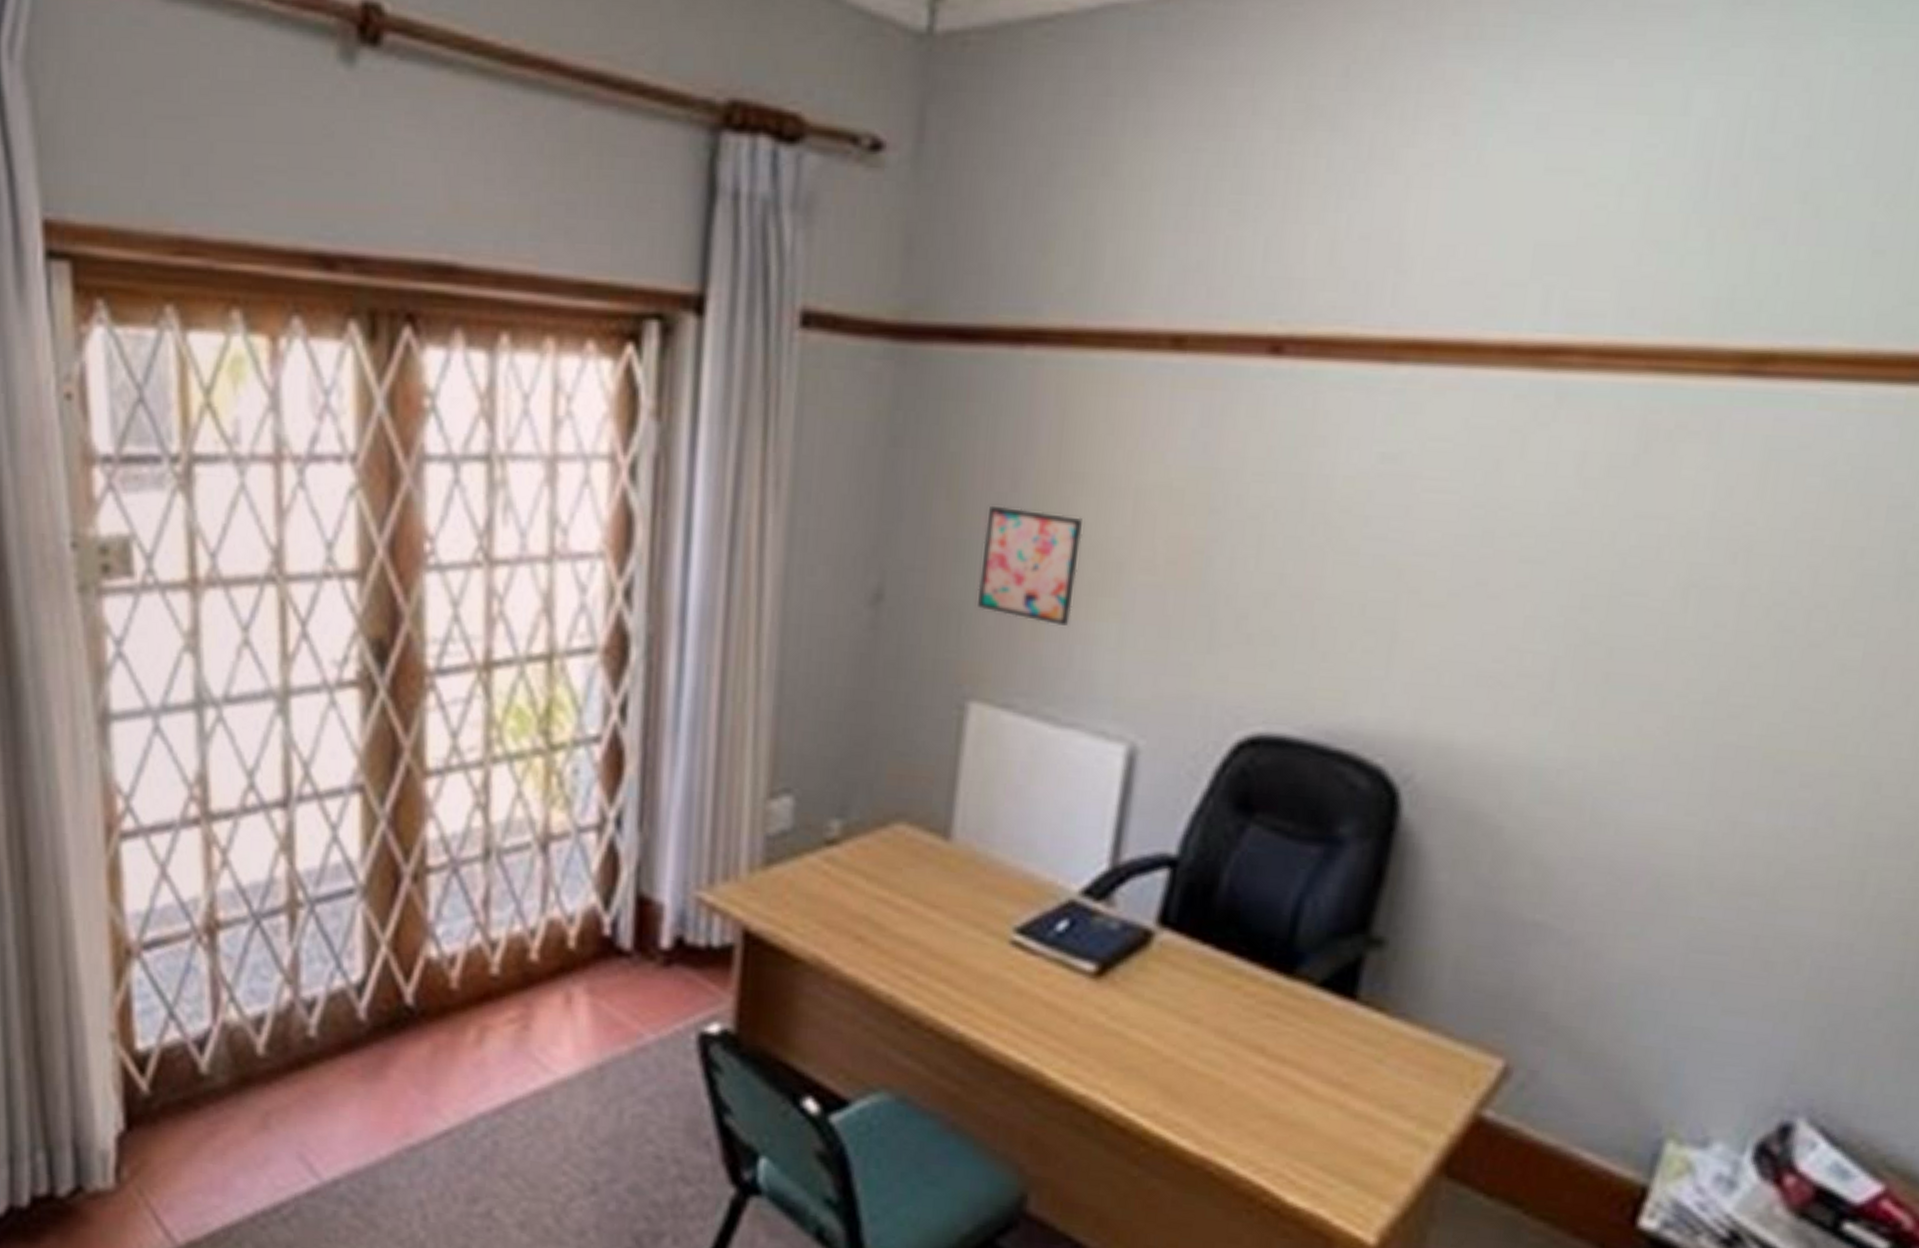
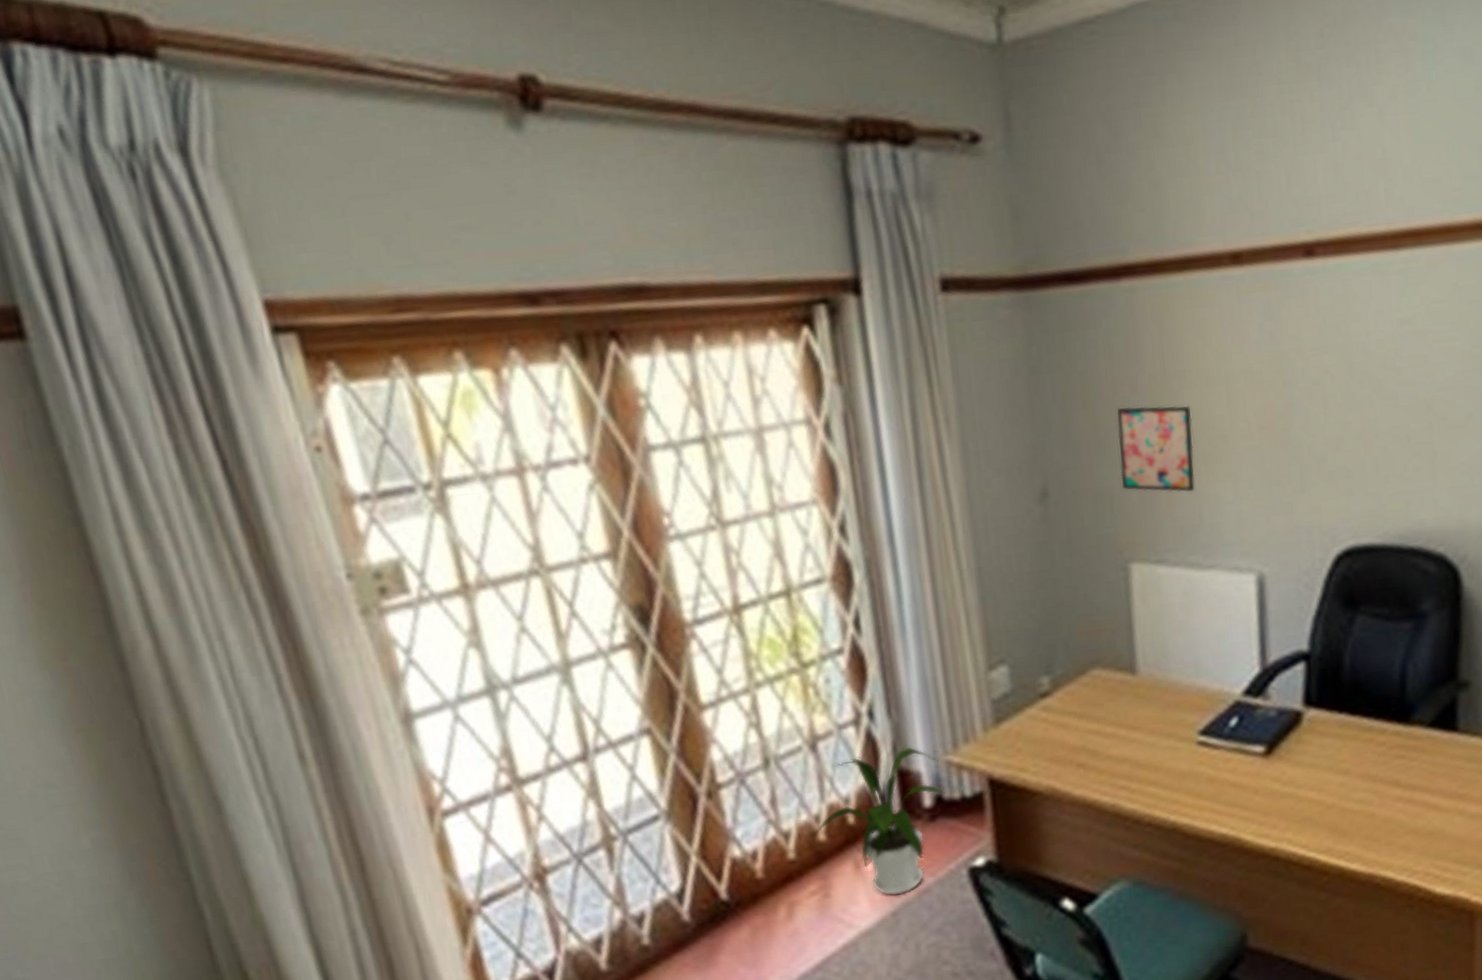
house plant: none [521,869,689,1047] -> present [810,746,946,896]

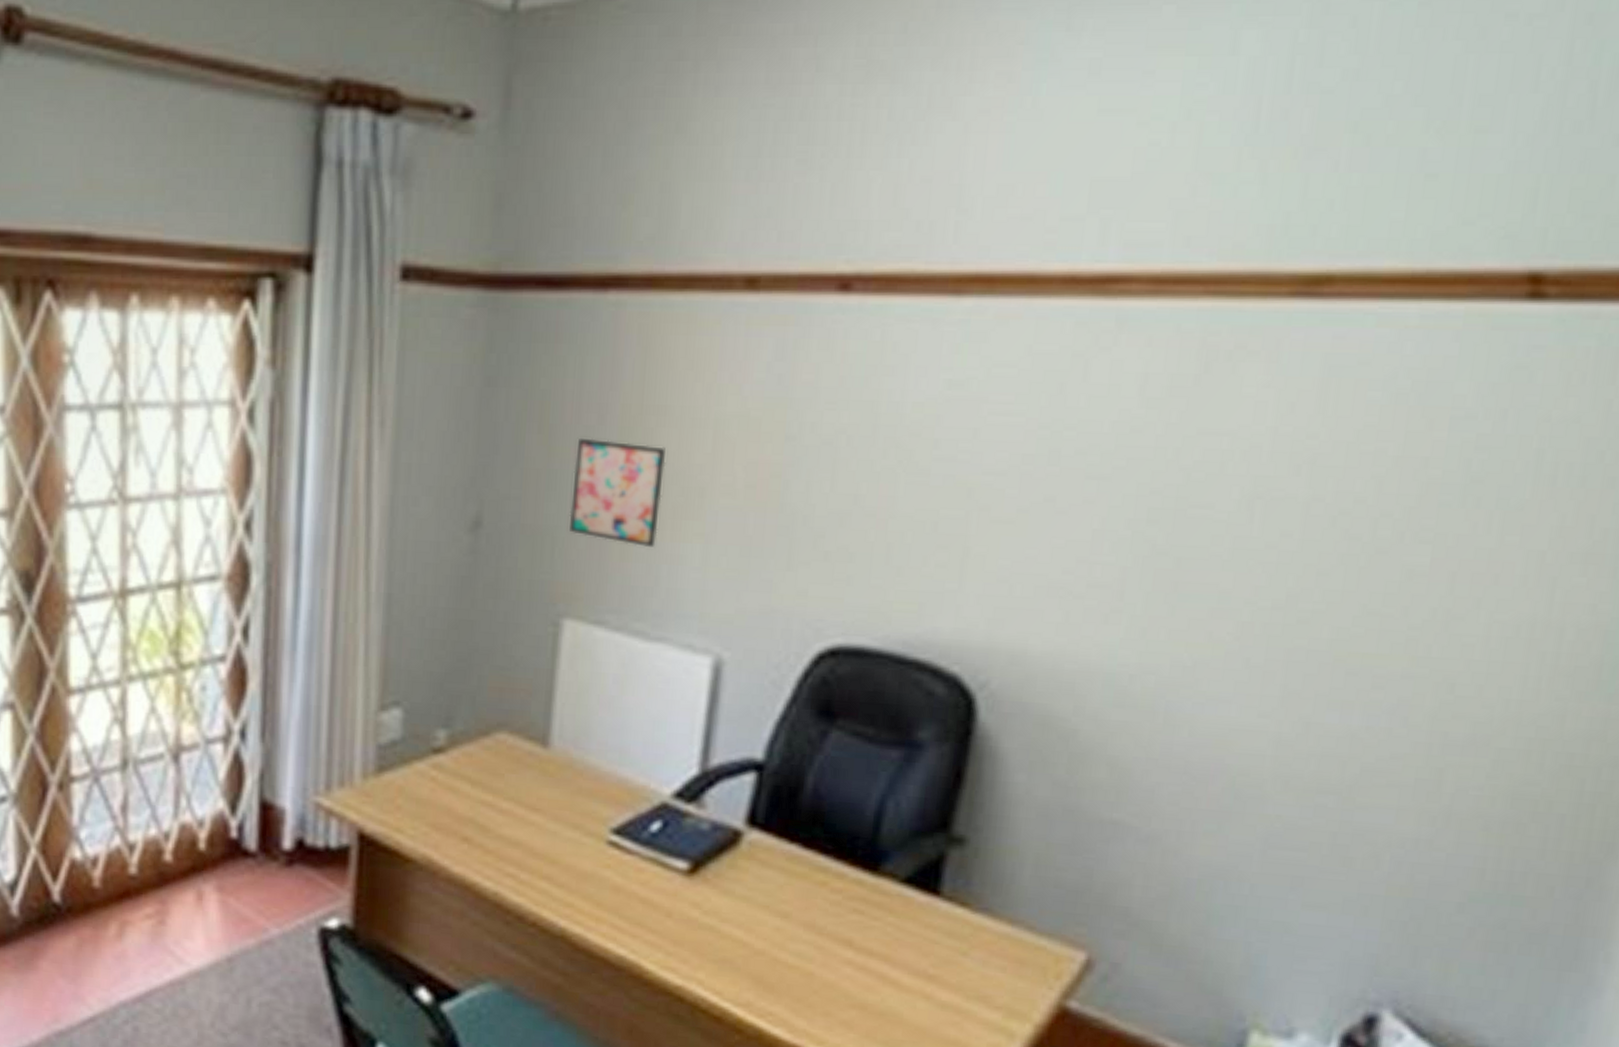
house plant: present [810,746,946,896] -> none [156,777,309,940]

